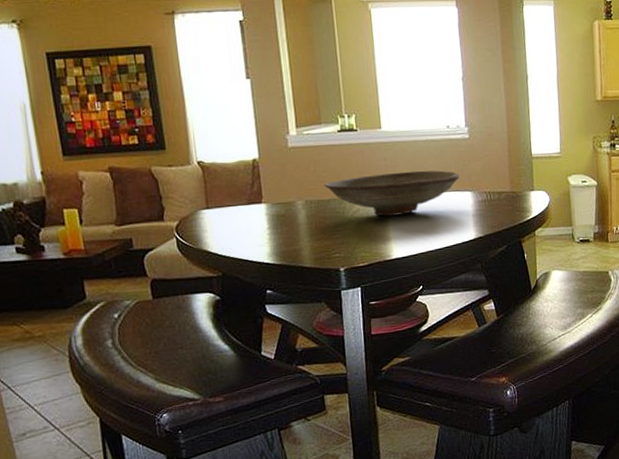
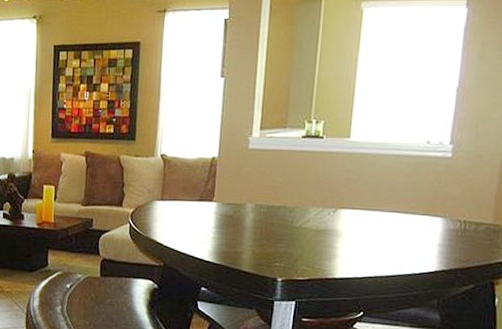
decorative bowl: present [324,170,460,217] -> none [277,186,431,233]

